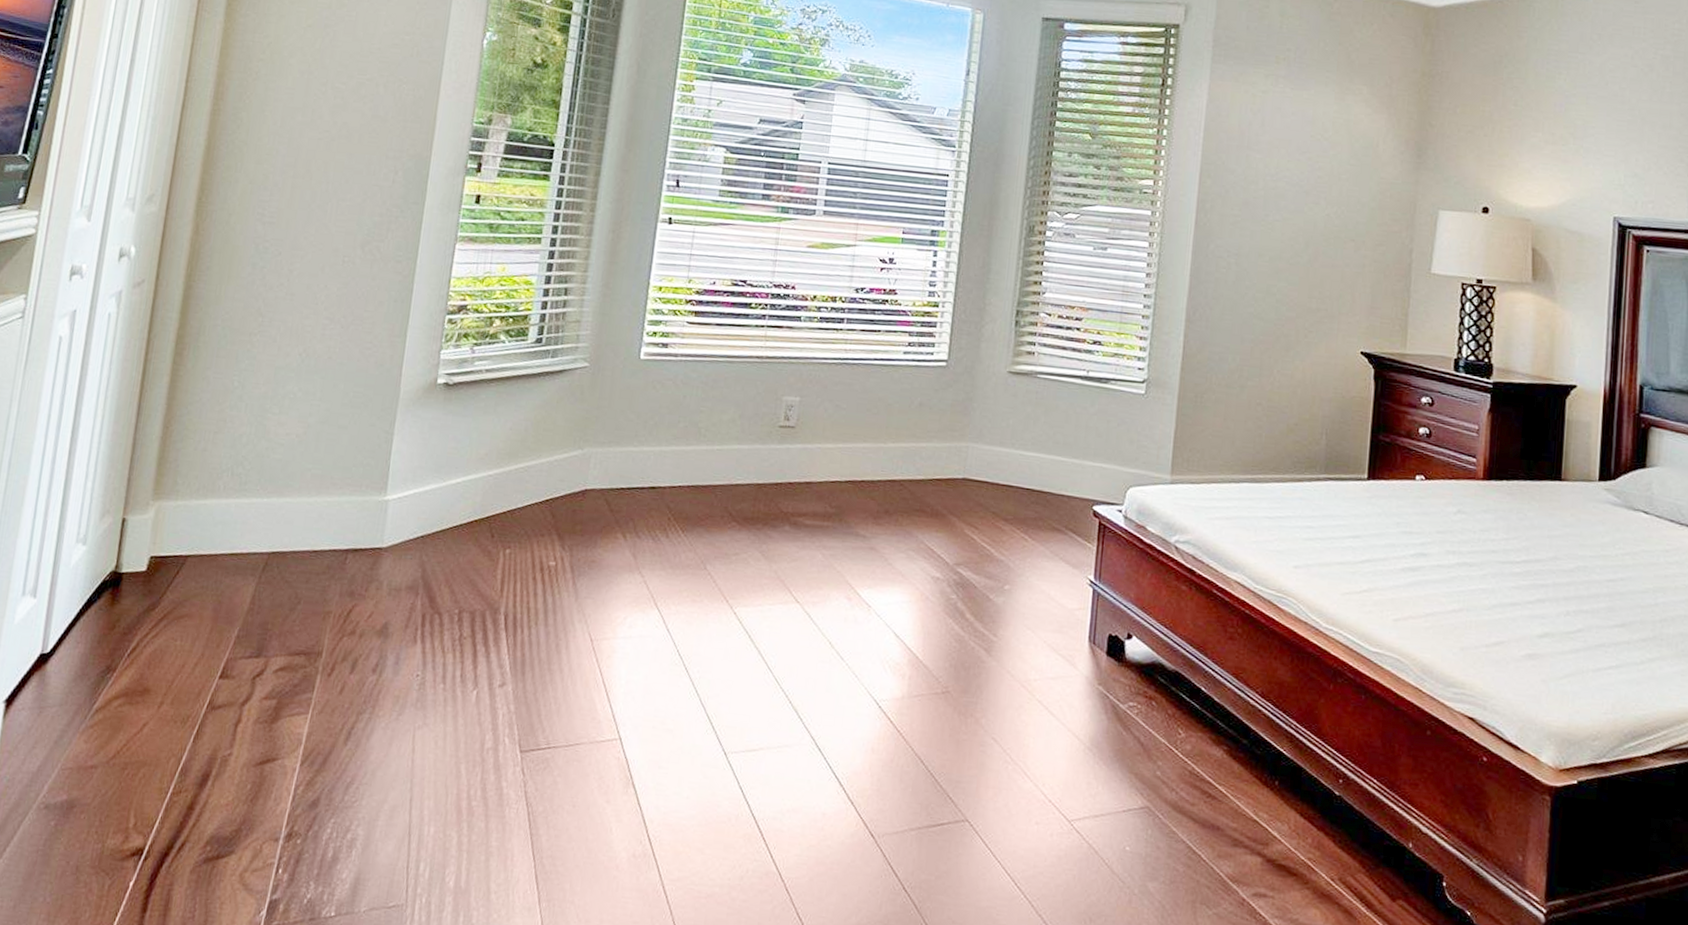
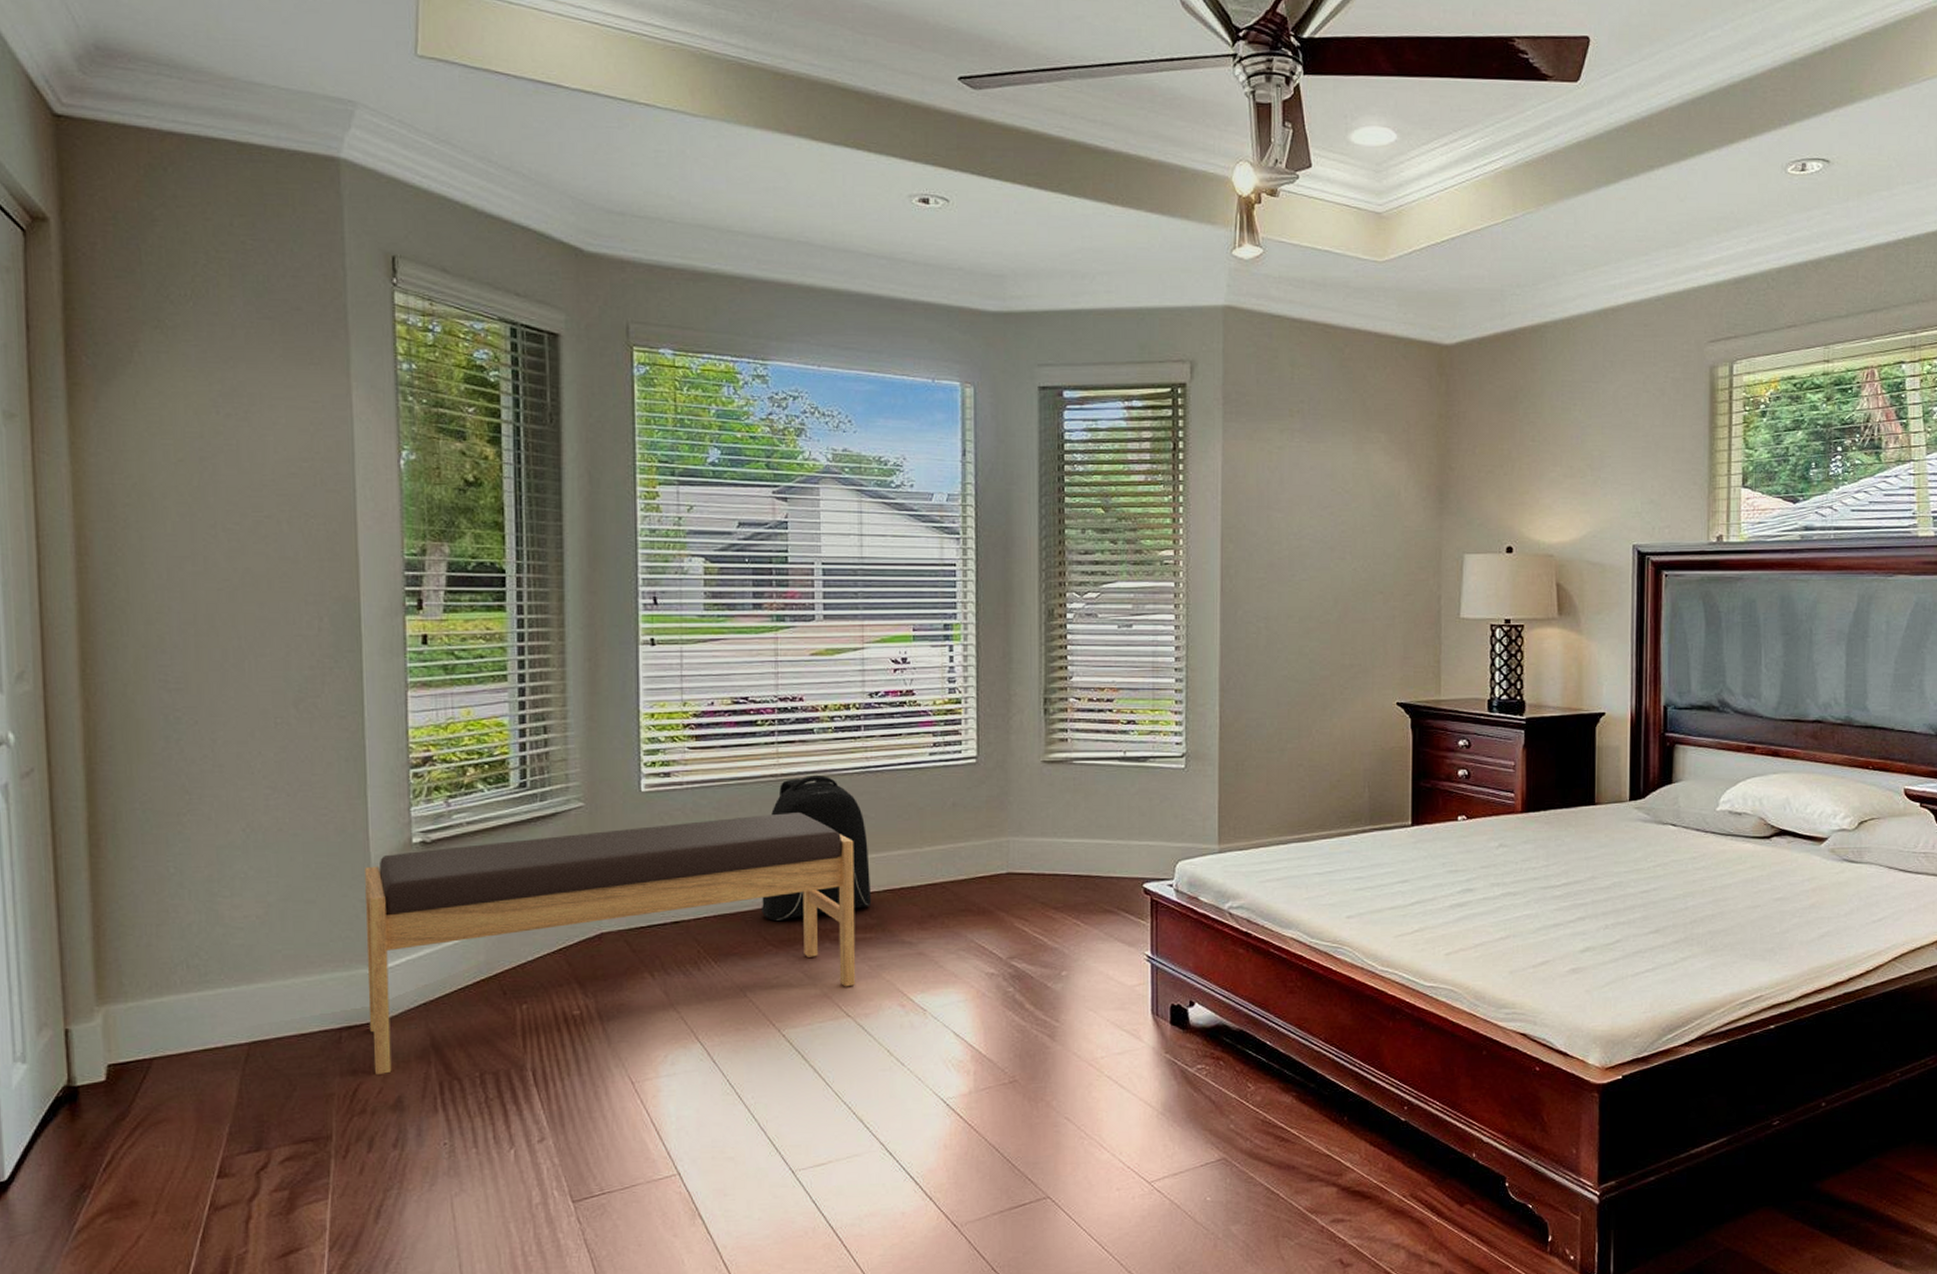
bench: none [369,391,824,600] -> present [365,813,856,1076]
backpack: none [731,361,837,499] -> present [762,775,872,921]

